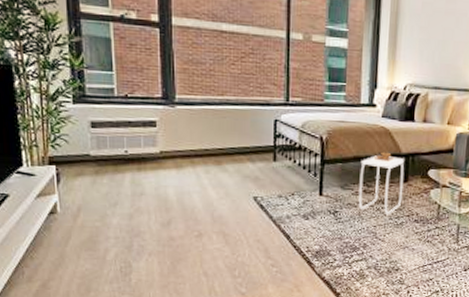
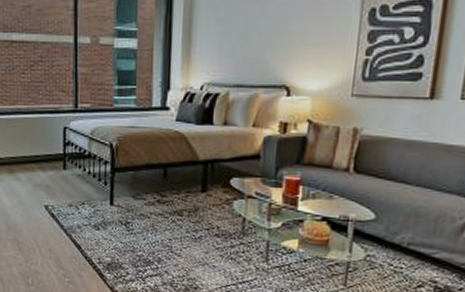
side table: present [358,151,404,215] -> none [151,158,202,227]

